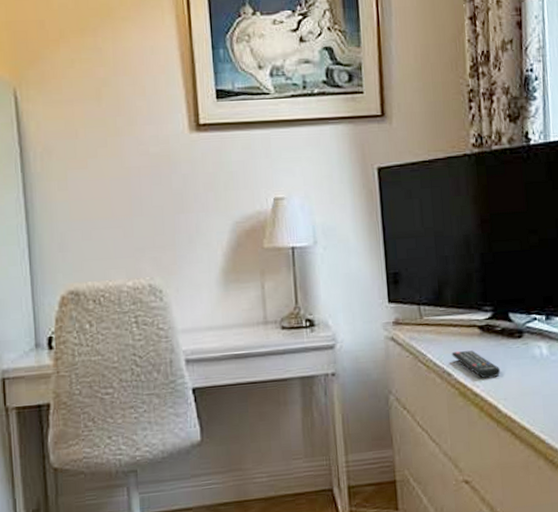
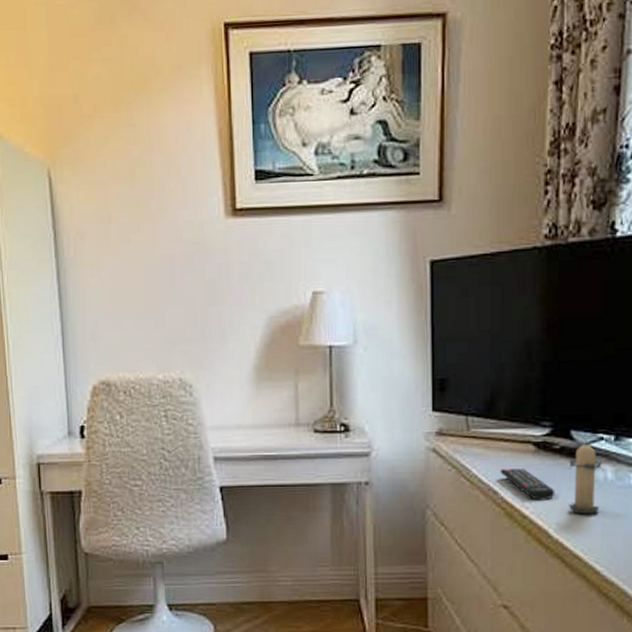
candle: none [509,320,539,388] -> present [568,439,602,513]

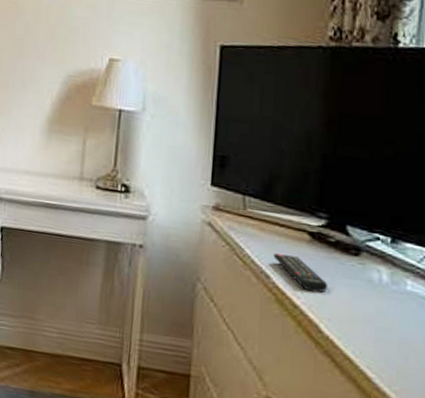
candle: present [568,439,602,513] -> none [340,237,377,315]

